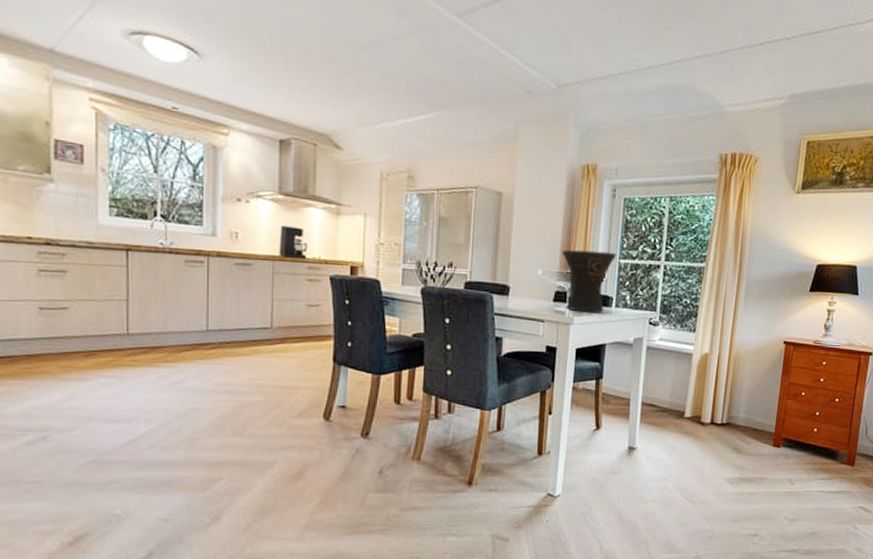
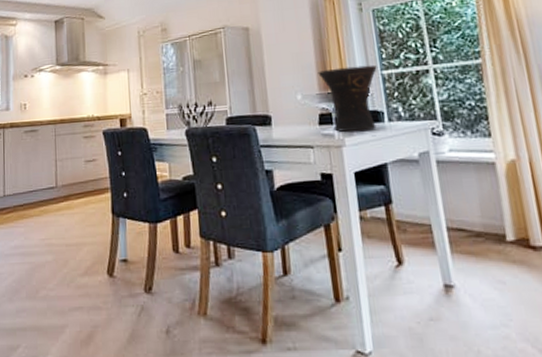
coffee maker: present [279,225,308,260] -> none [59,91,82,121]

